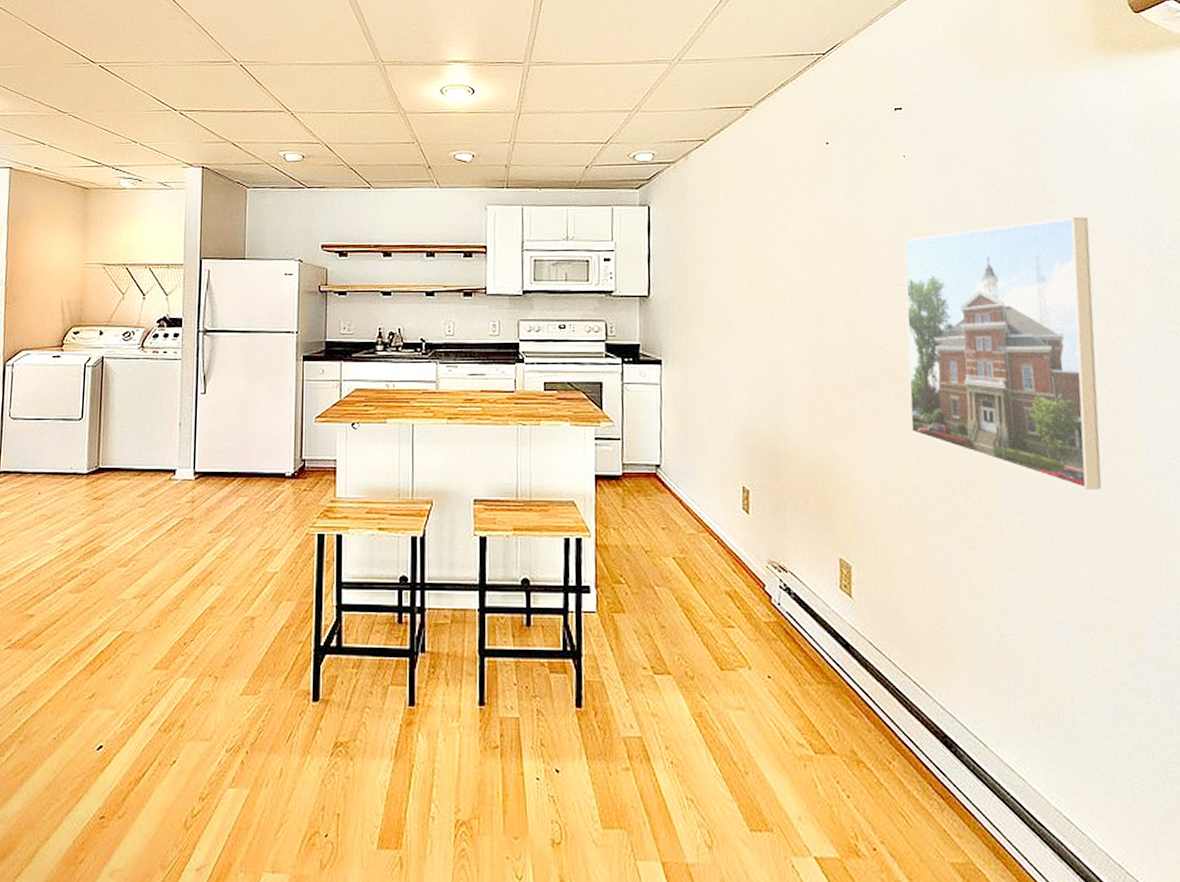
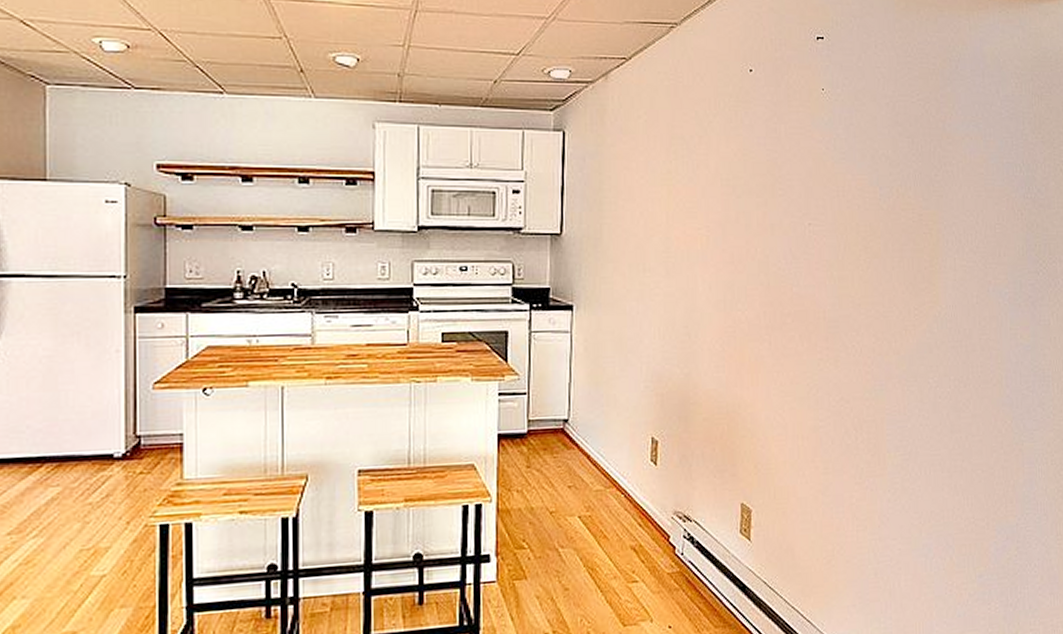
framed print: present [904,217,1102,491] -> none [812,160,978,423]

